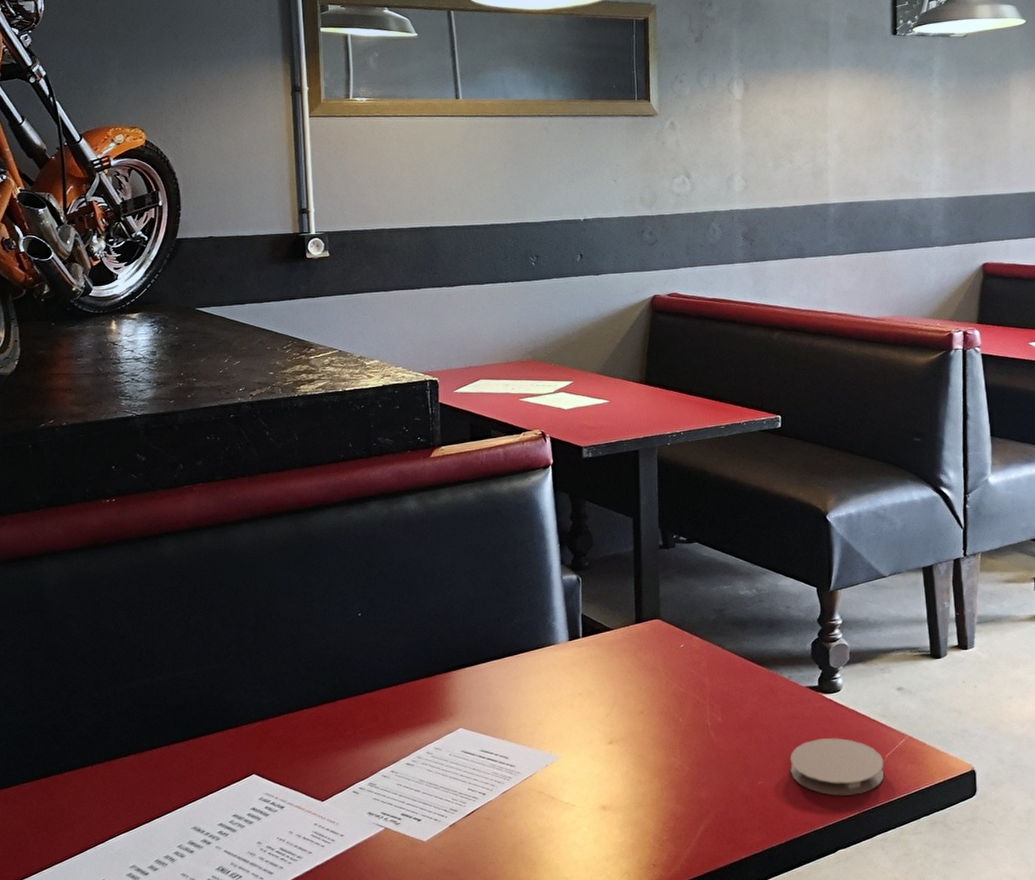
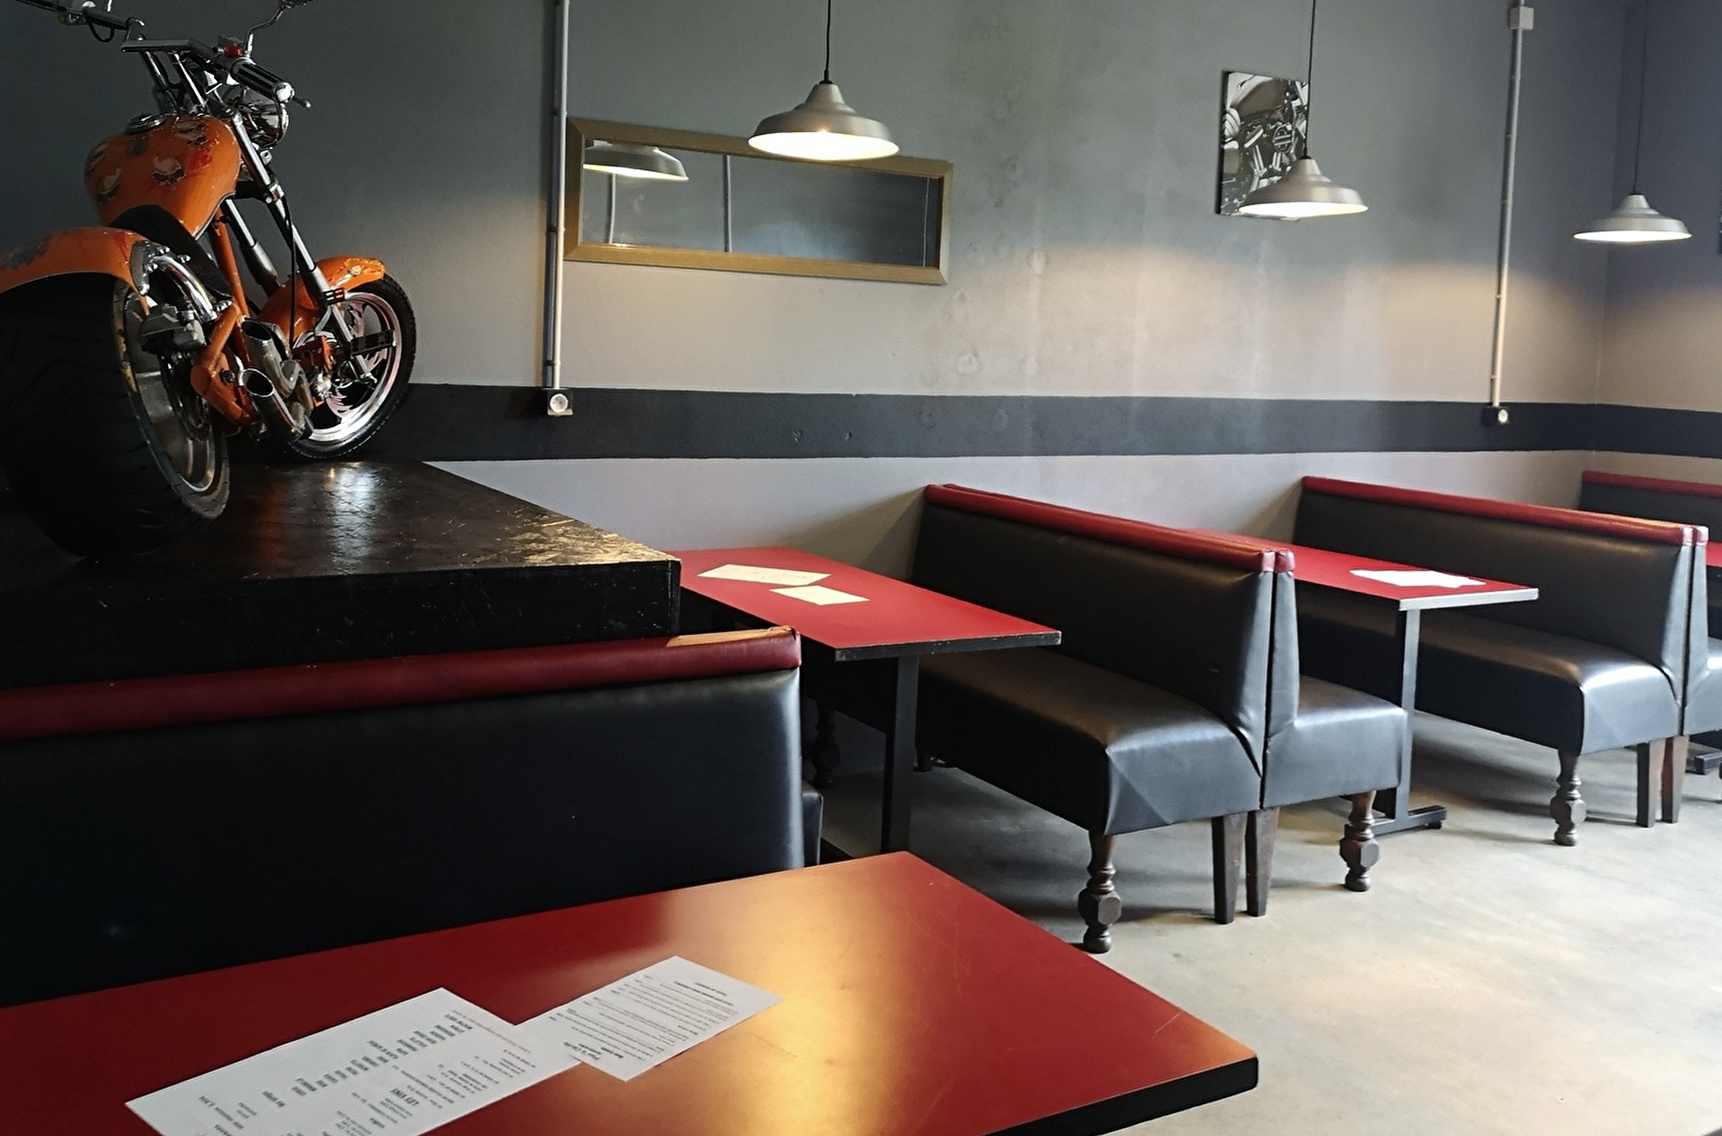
coaster: present [790,738,884,796] -> none [1045,1004,1153,1074]

